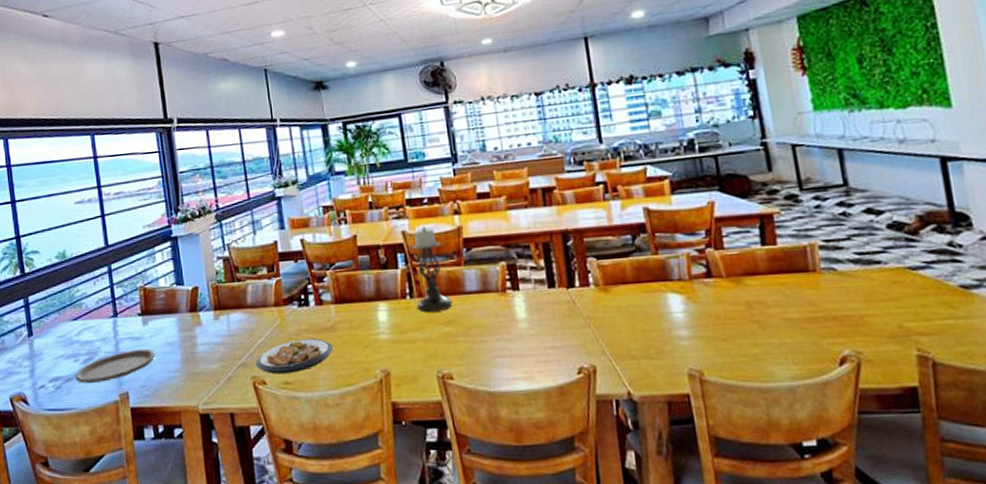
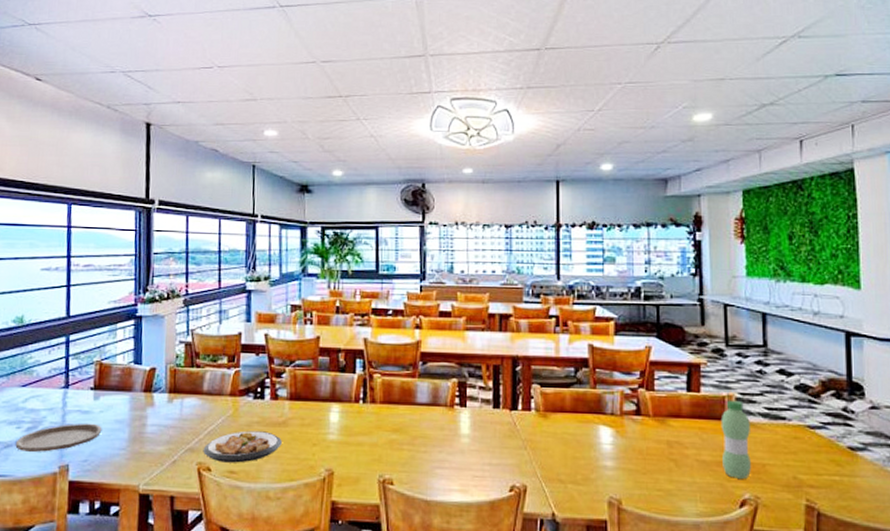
candle holder: present [411,227,452,313] -> none [368,337,402,419]
water bottle: none [804,248,848,336] -> present [720,400,751,480]

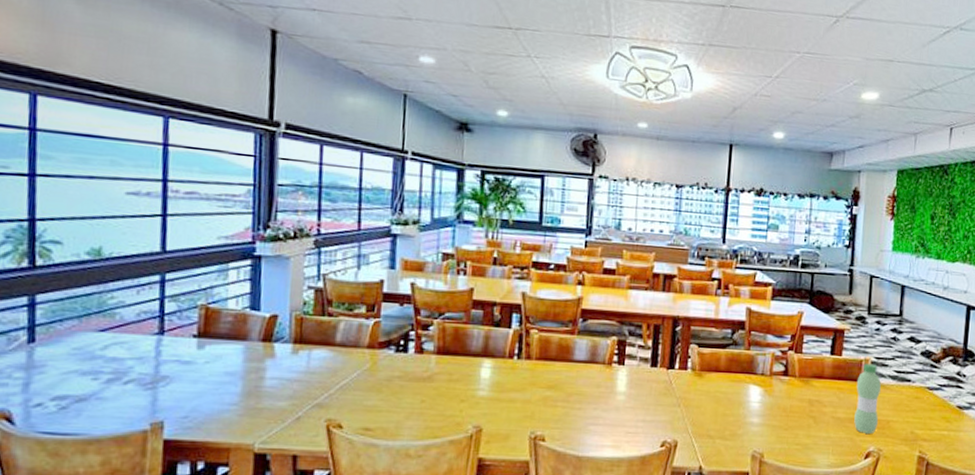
plate: present [15,423,102,452] -> none [91,374,208,407]
plate: present [203,430,282,463] -> none [333,385,426,420]

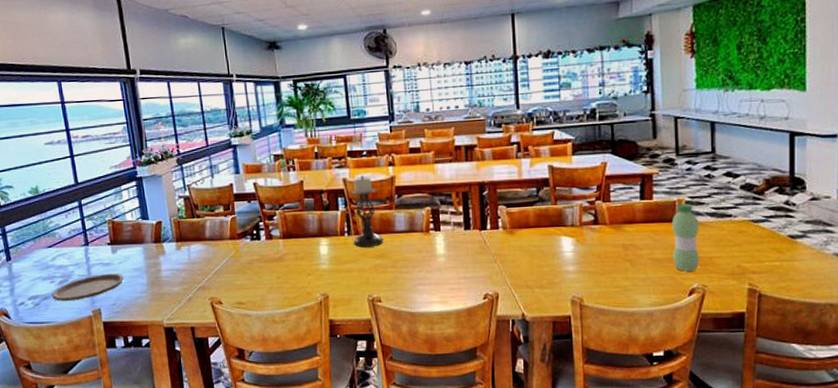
plate: none [91,374,208,407] -> present [52,273,124,301]
candle holder: none [522,291,559,376] -> present [351,175,383,248]

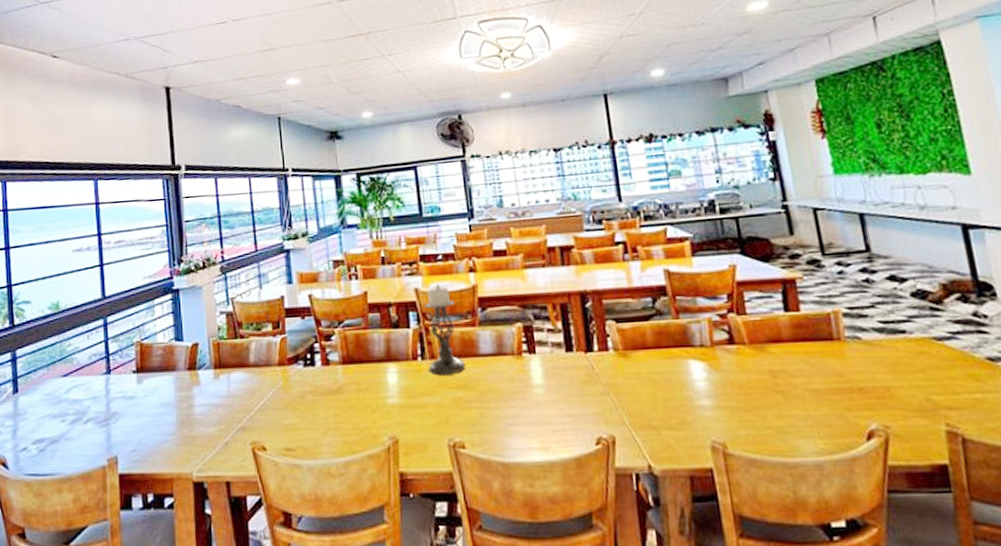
plate: present [52,273,124,301] -> none [61,409,149,446]
water bottle: present [671,203,699,272] -> none [829,316,874,408]

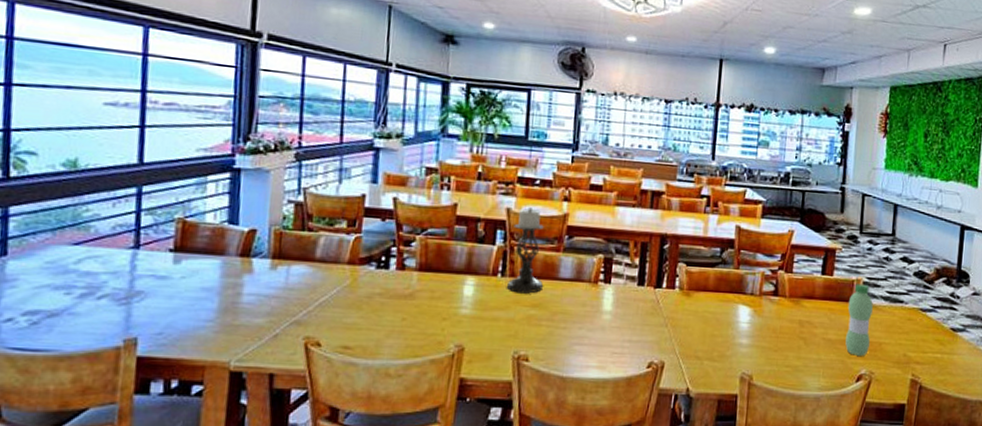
water bottle: none [829,316,874,408] -> present [845,283,873,357]

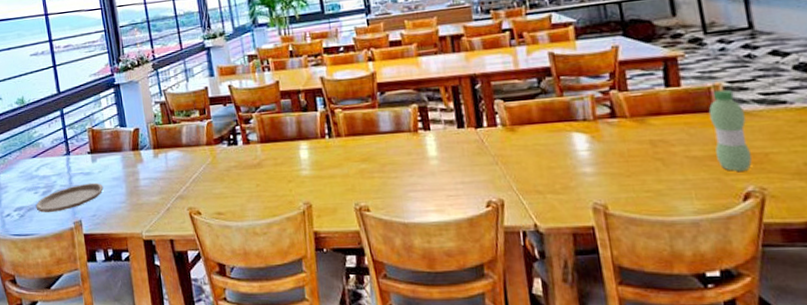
plate: none [63,290,184,323] -> present [36,182,103,213]
candle holder: present [506,207,544,294] -> none [329,73,367,151]

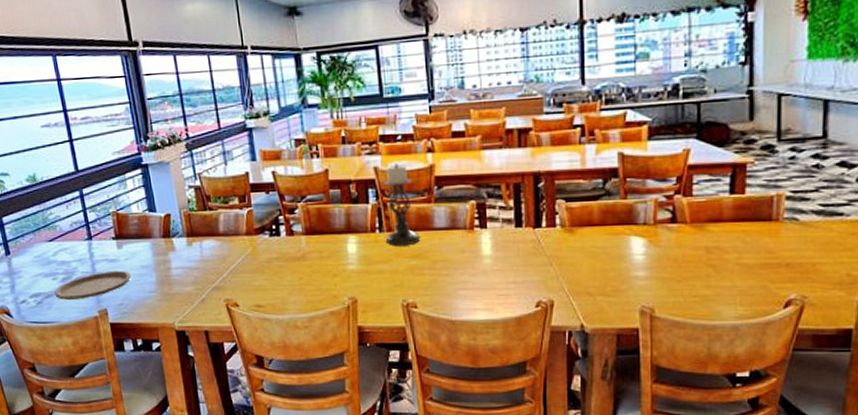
candle holder: none [329,73,367,151] -> present [383,163,420,246]
water bottle: present [708,89,752,172] -> none [767,199,801,281]

